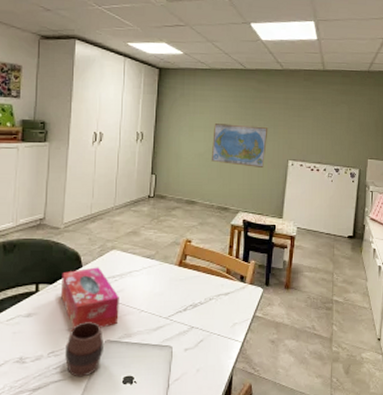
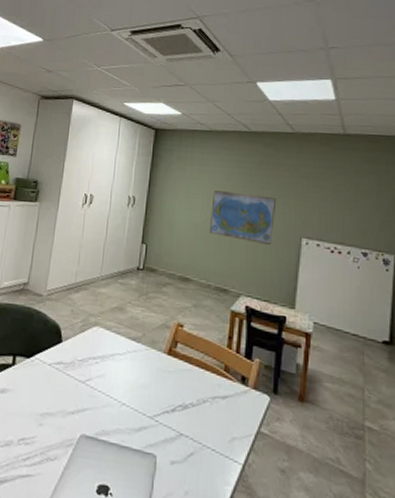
tissue box: present [61,267,119,328] -> none [37,344,99,419]
cup: present [65,322,104,377] -> none [36,408,79,476]

